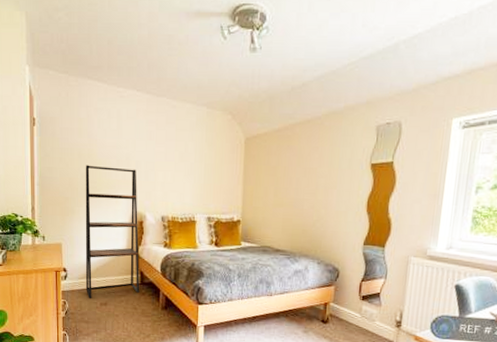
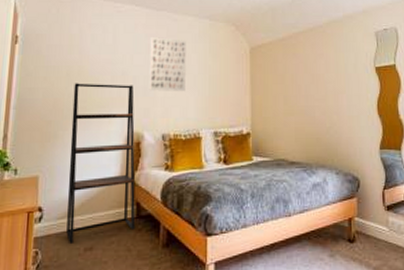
wall art: none [150,124,184,178] -> present [149,37,186,91]

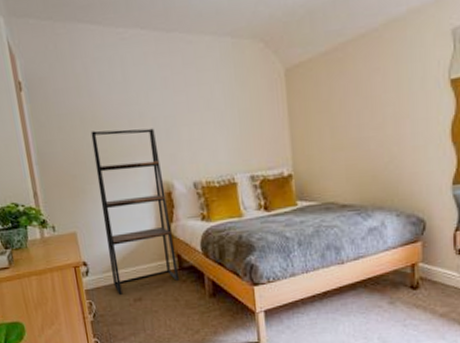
wall art: present [149,37,186,91] -> none [164,66,213,134]

